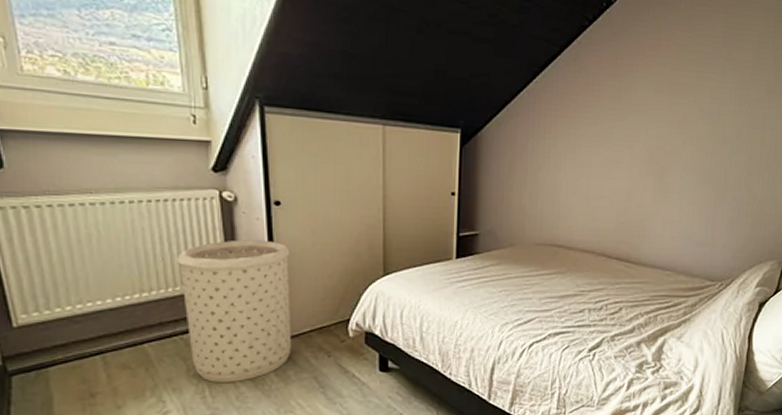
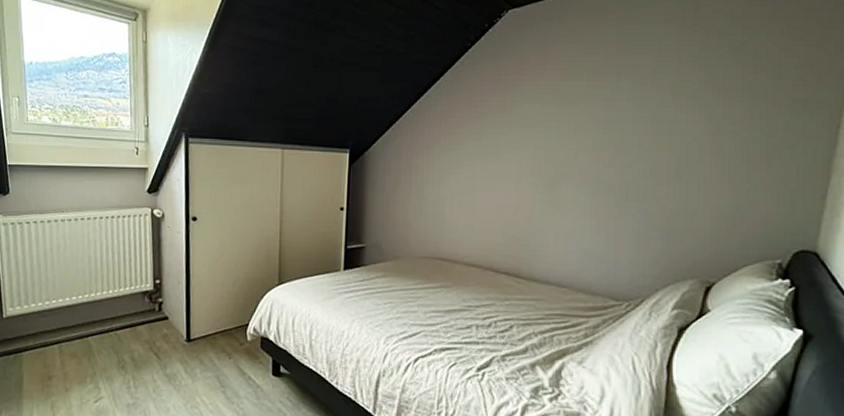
laundry basket: present [175,239,292,384] -> none [116,250,202,376]

